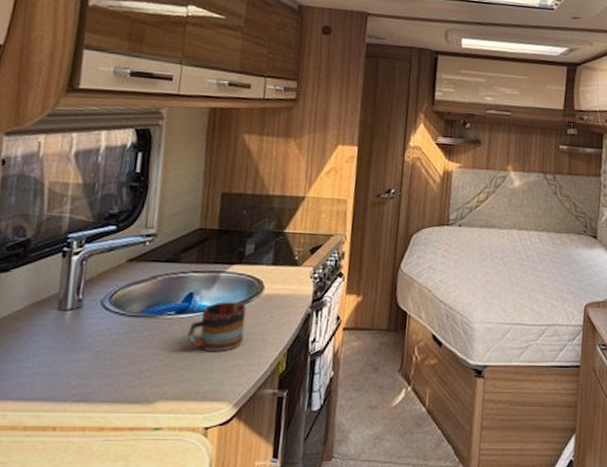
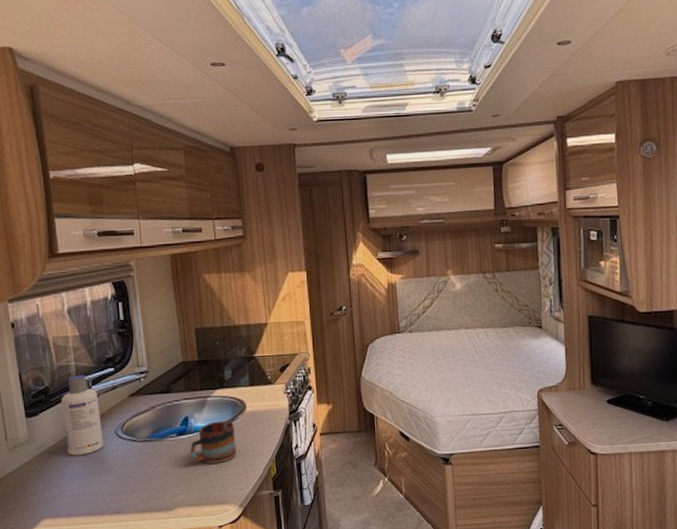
screw cap bottle: none [36,229,90,326] -> present [61,374,104,456]

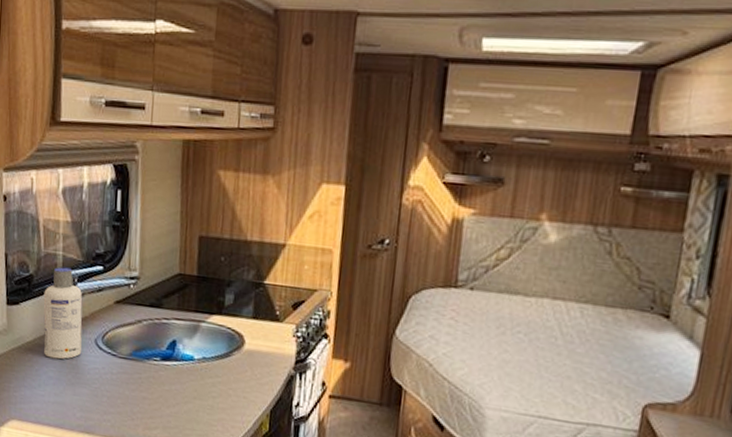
mug: present [189,420,237,465] -> none [172,352,228,404]

